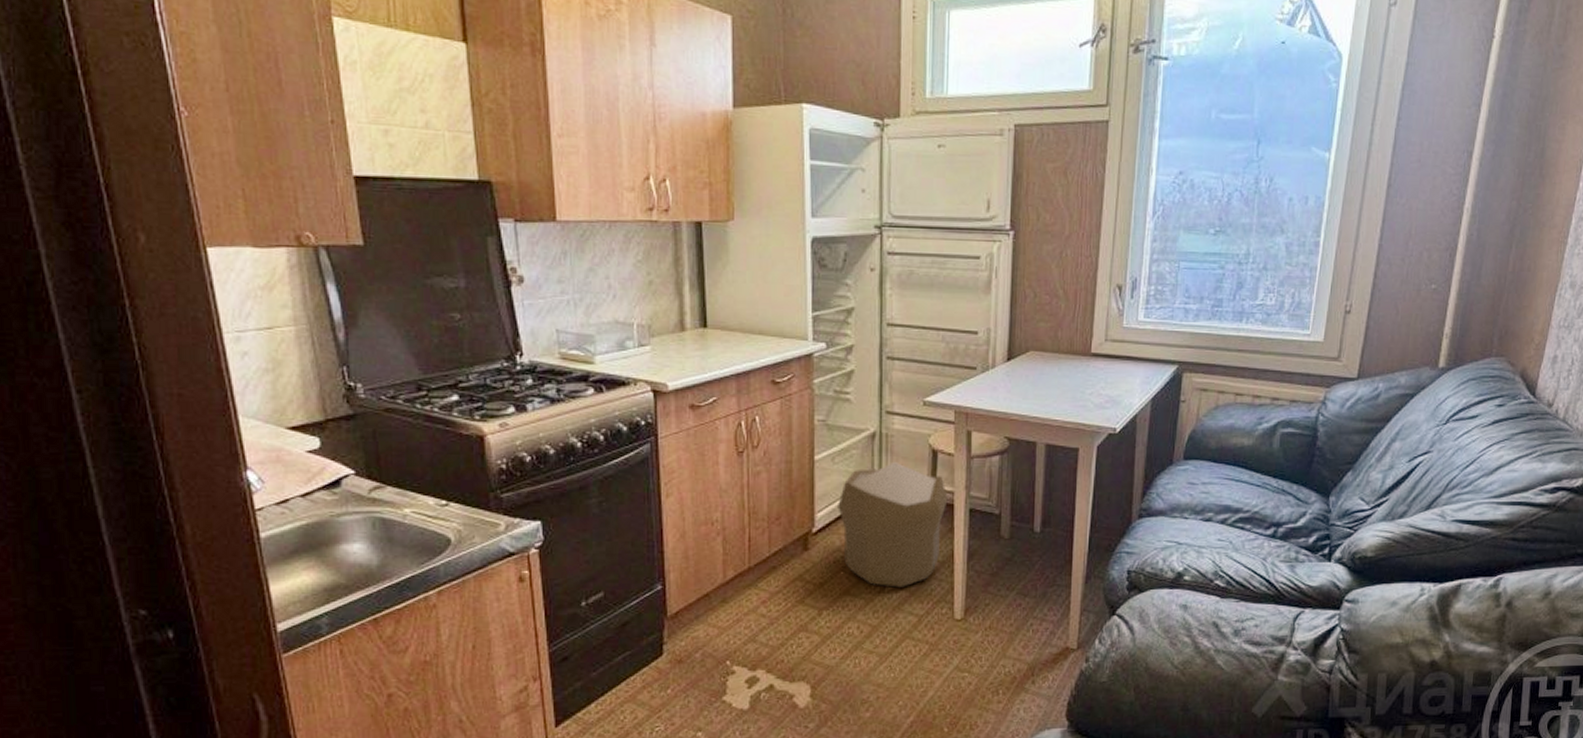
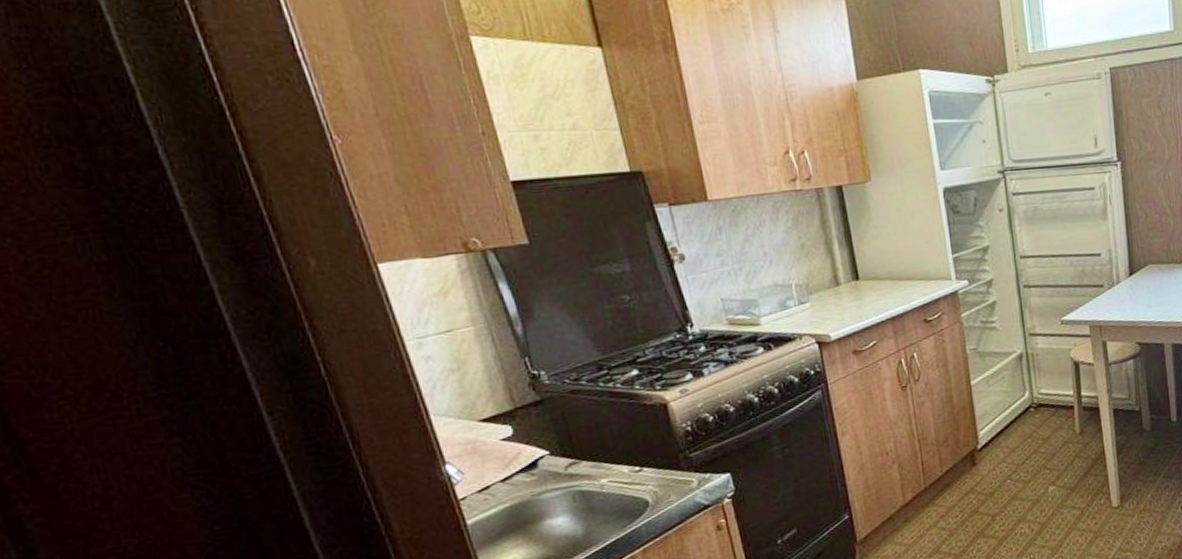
pouf: present [838,461,948,588] -> none [997,376,1094,488]

